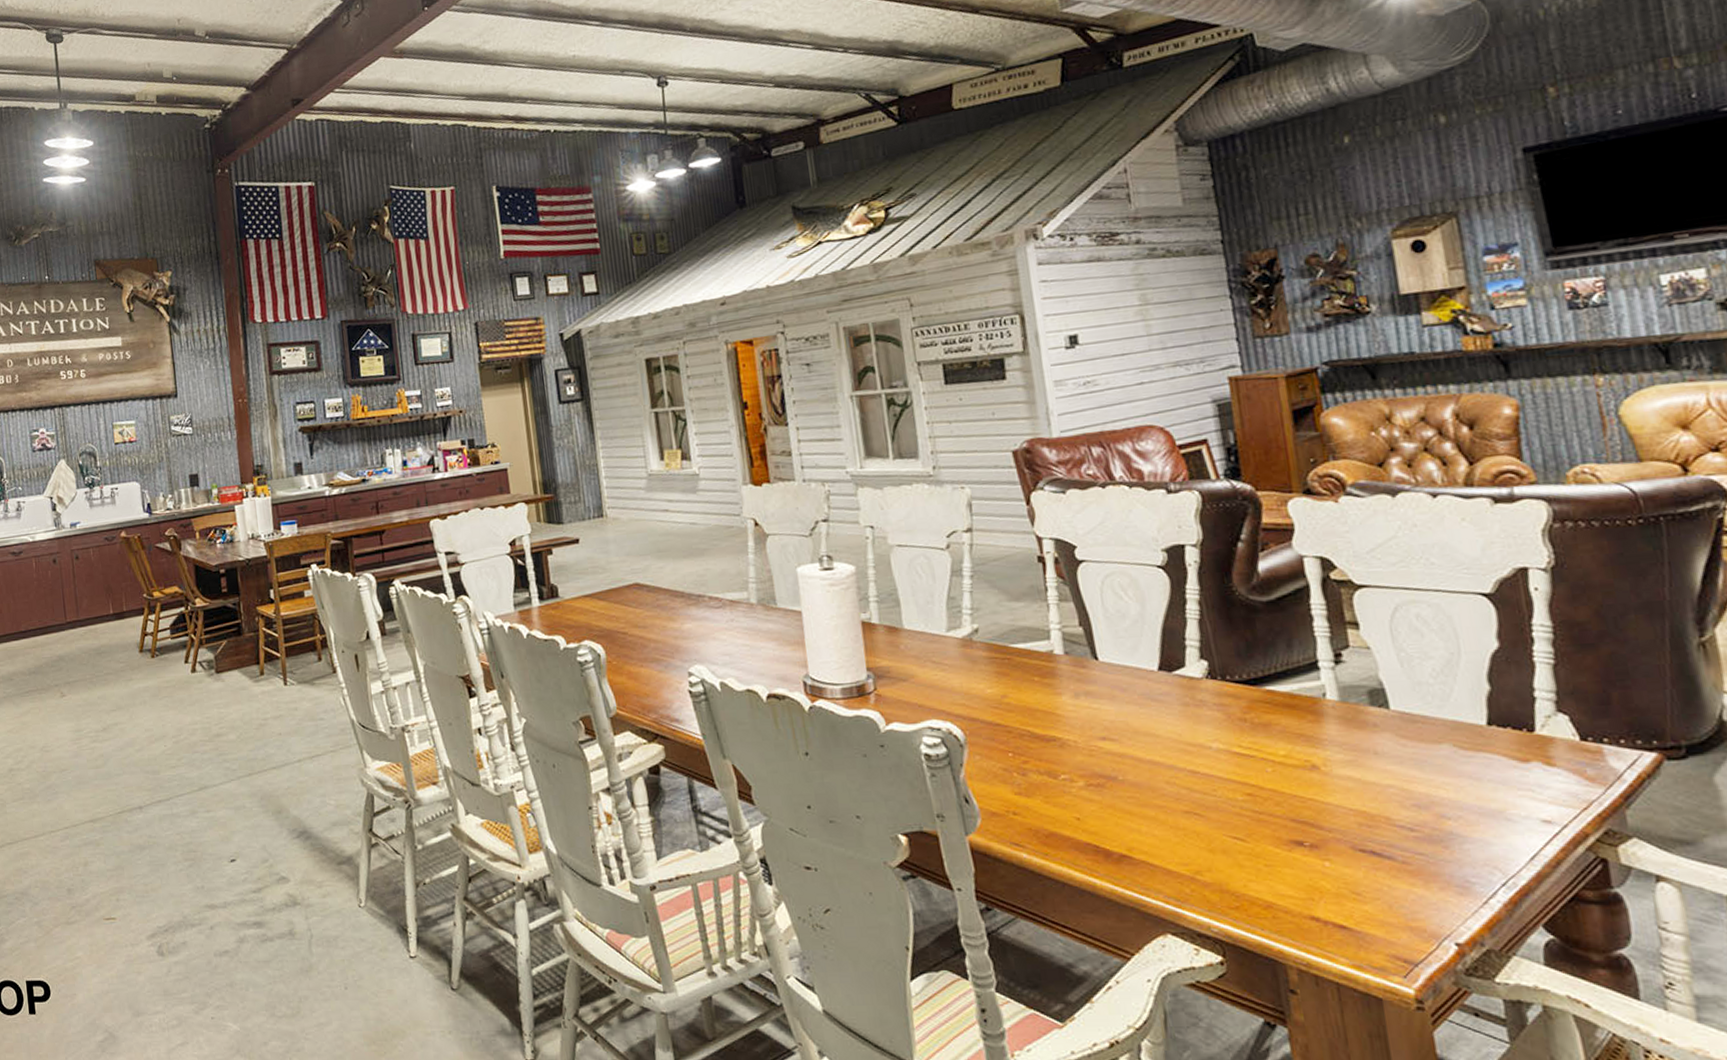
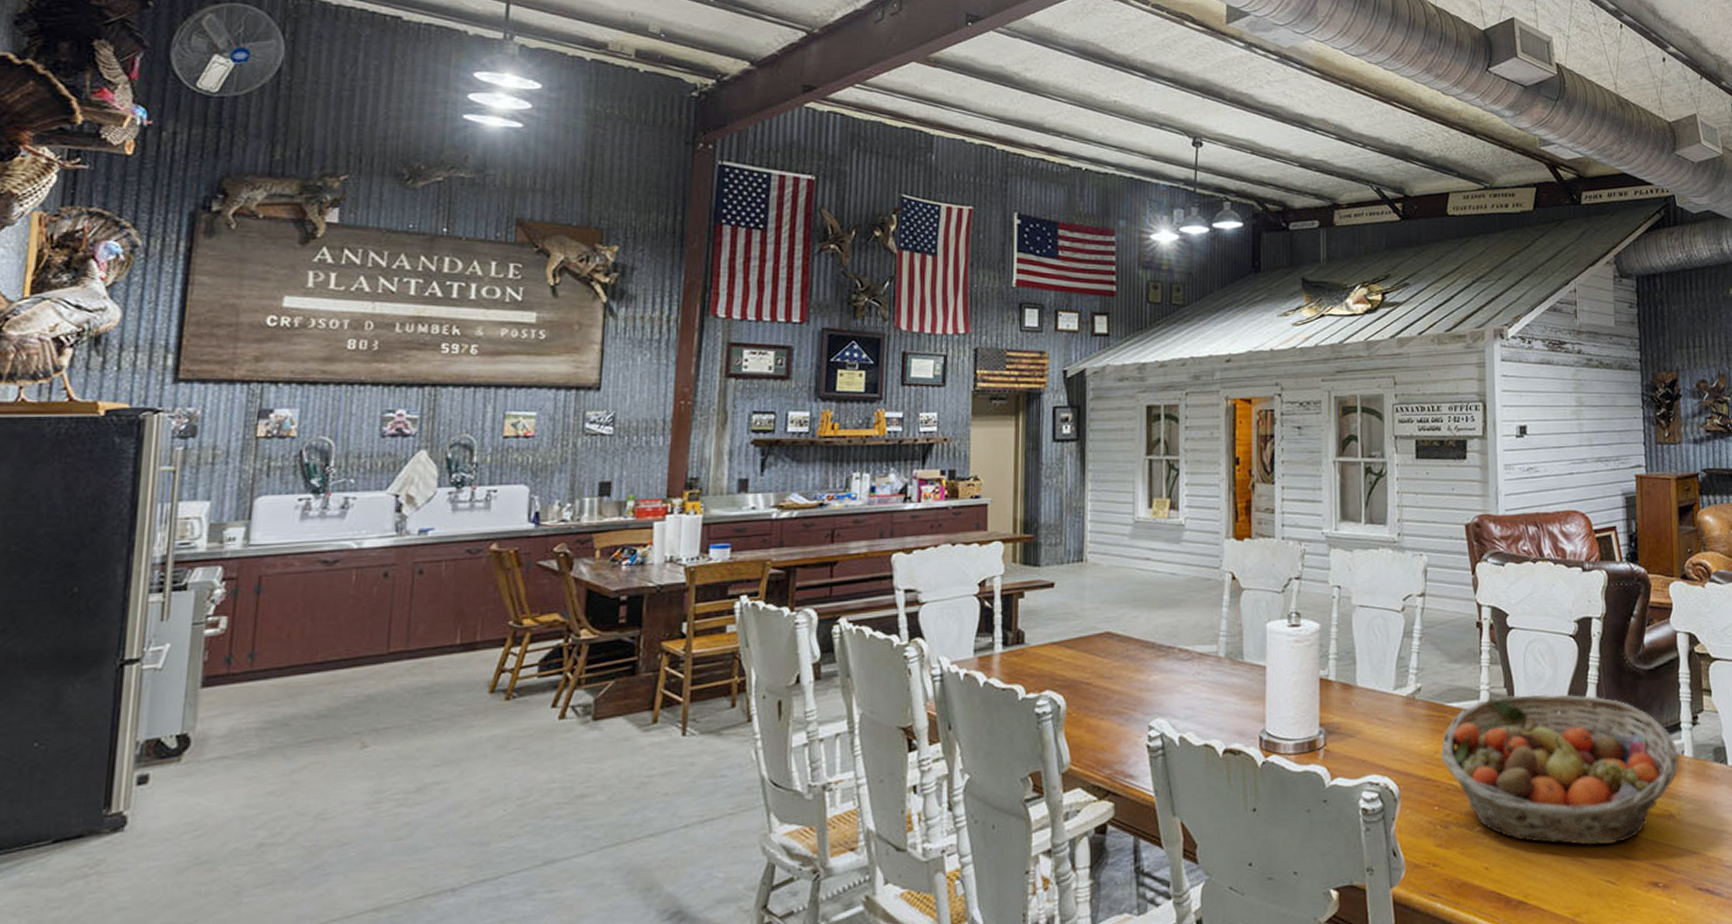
fruit basket: none [1009,631,1320,798] -> present [1441,694,1679,845]

